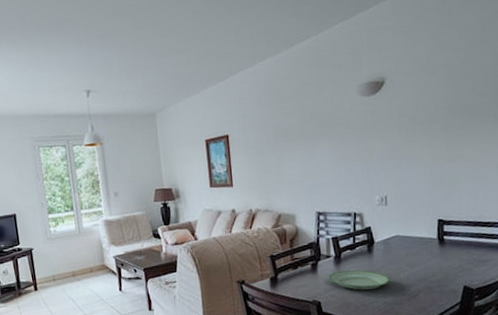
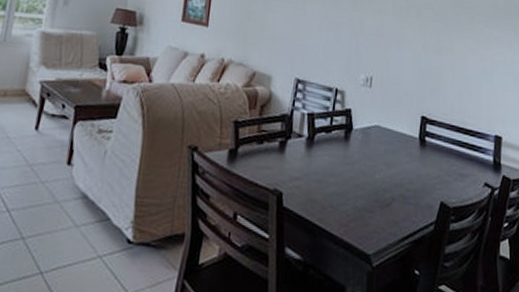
plate: present [328,270,390,290] -> none [296,156,364,187]

